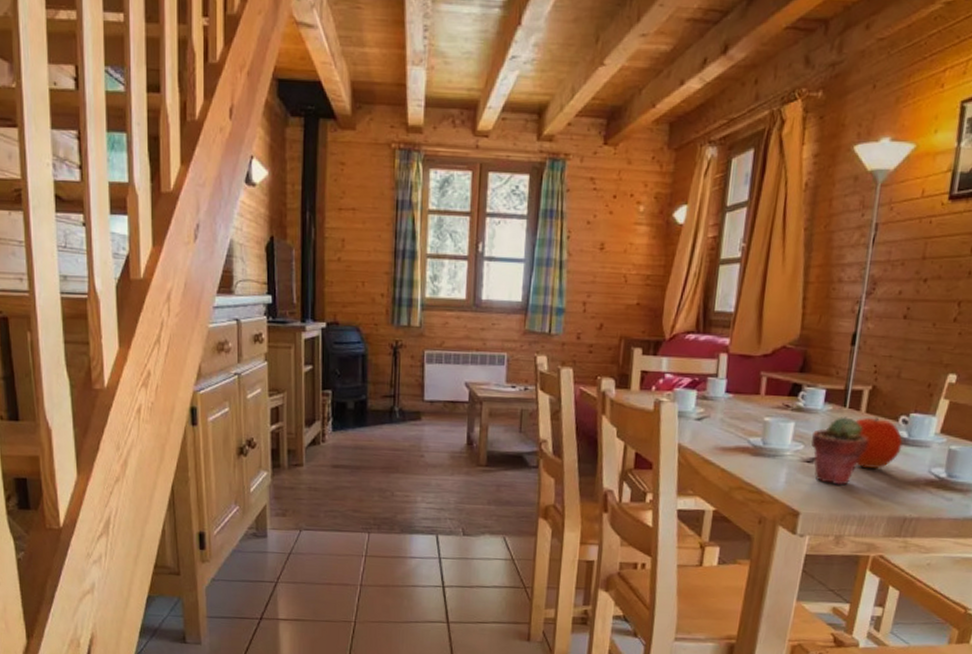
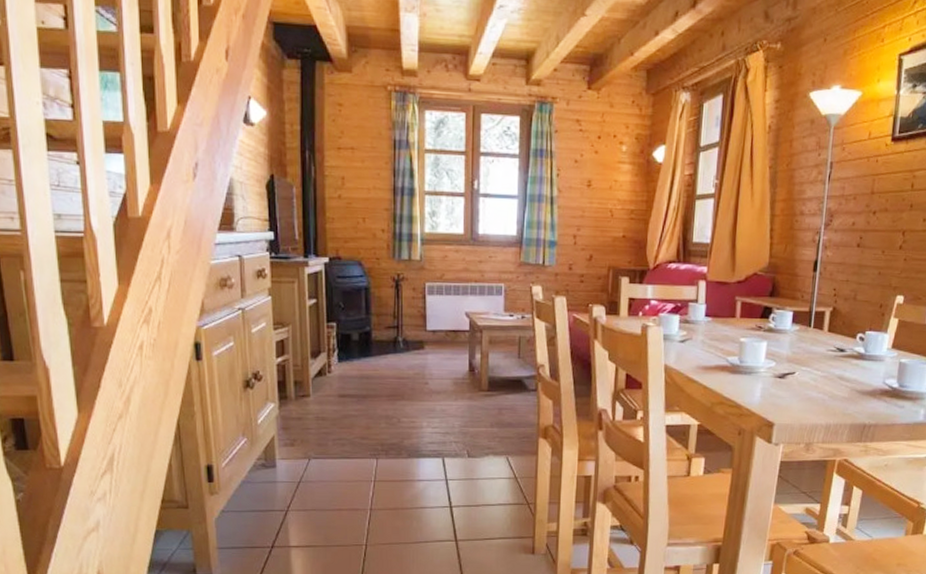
potted succulent: present [811,416,869,485] -> none [781,336,831,398]
fruit: present [855,417,903,469] -> none [819,335,860,382]

